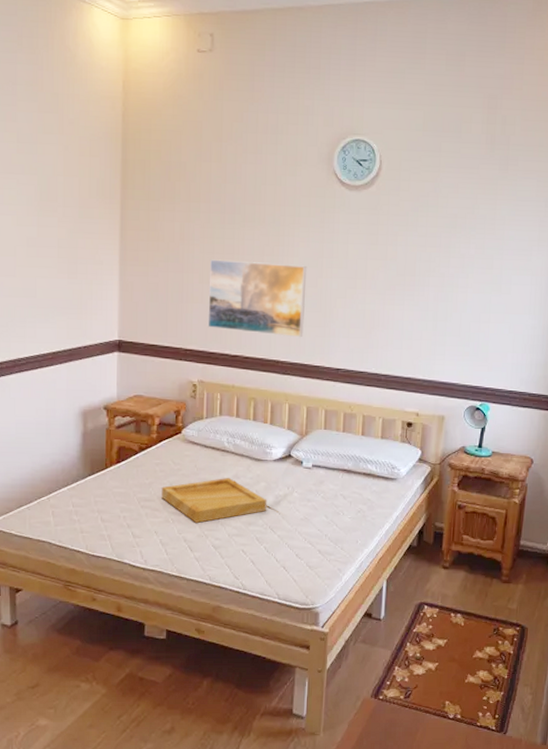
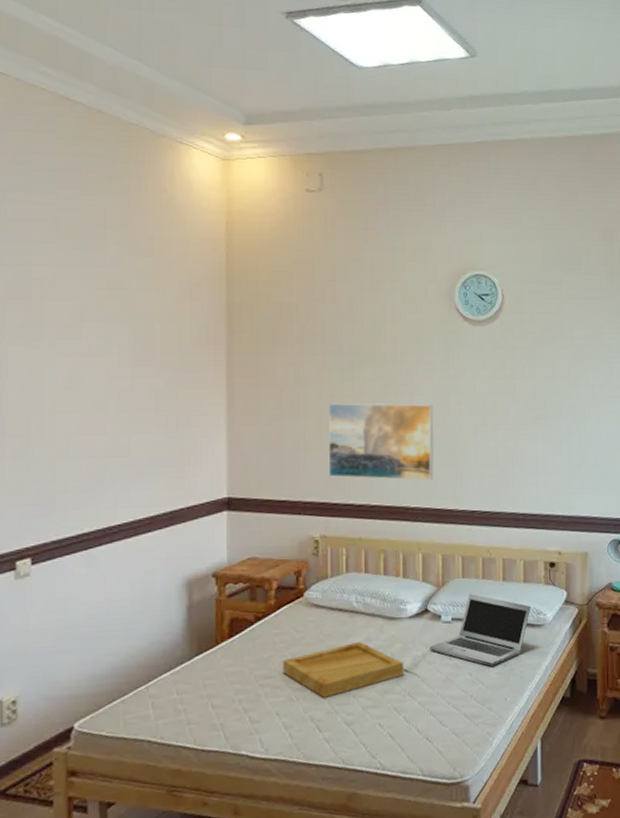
laptop: none [291,444,386,511] -> present [429,593,531,666]

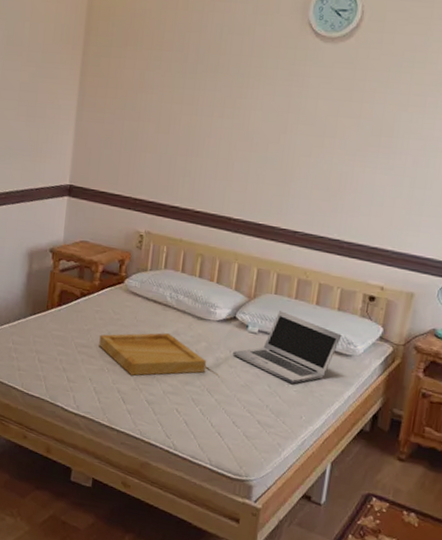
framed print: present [328,403,434,481] -> none [159,109,270,196]

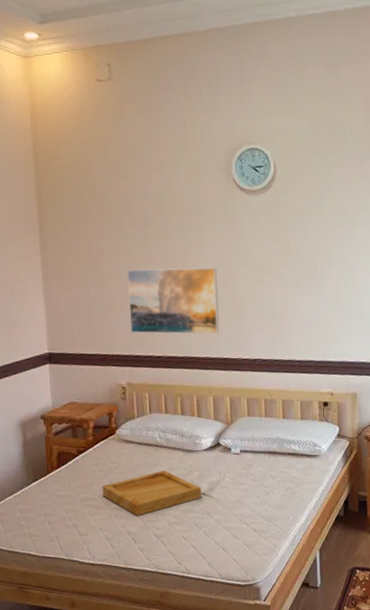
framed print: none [159,109,270,196] -> present [127,267,220,335]
laptop: present [233,311,342,384] -> none [222,429,308,490]

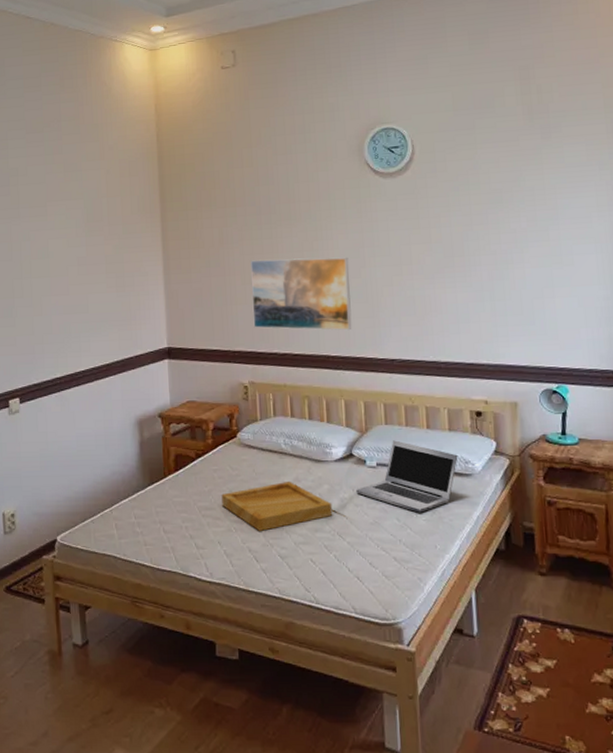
laptop: none [222,429,308,490] -> present [356,440,458,513]

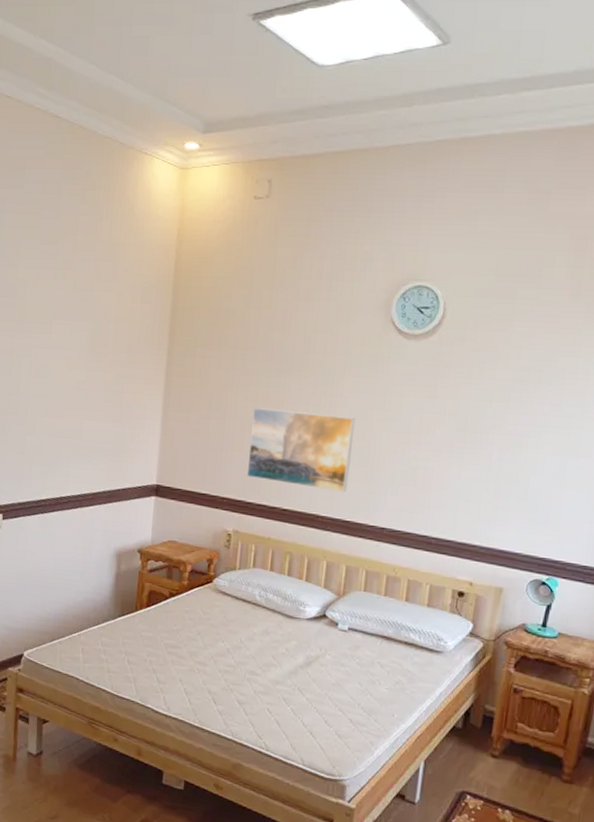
tray: present [221,480,333,531] -> none [188,631,298,676]
laptop: present [356,440,458,513] -> none [323,608,432,681]

